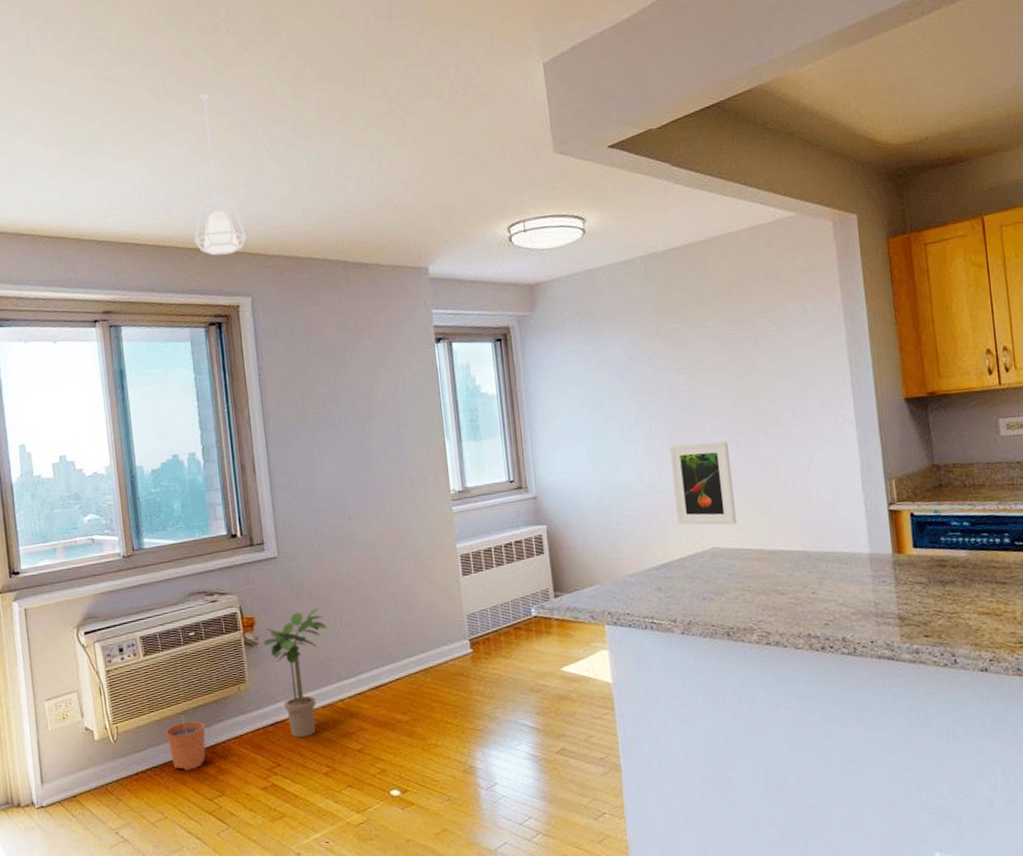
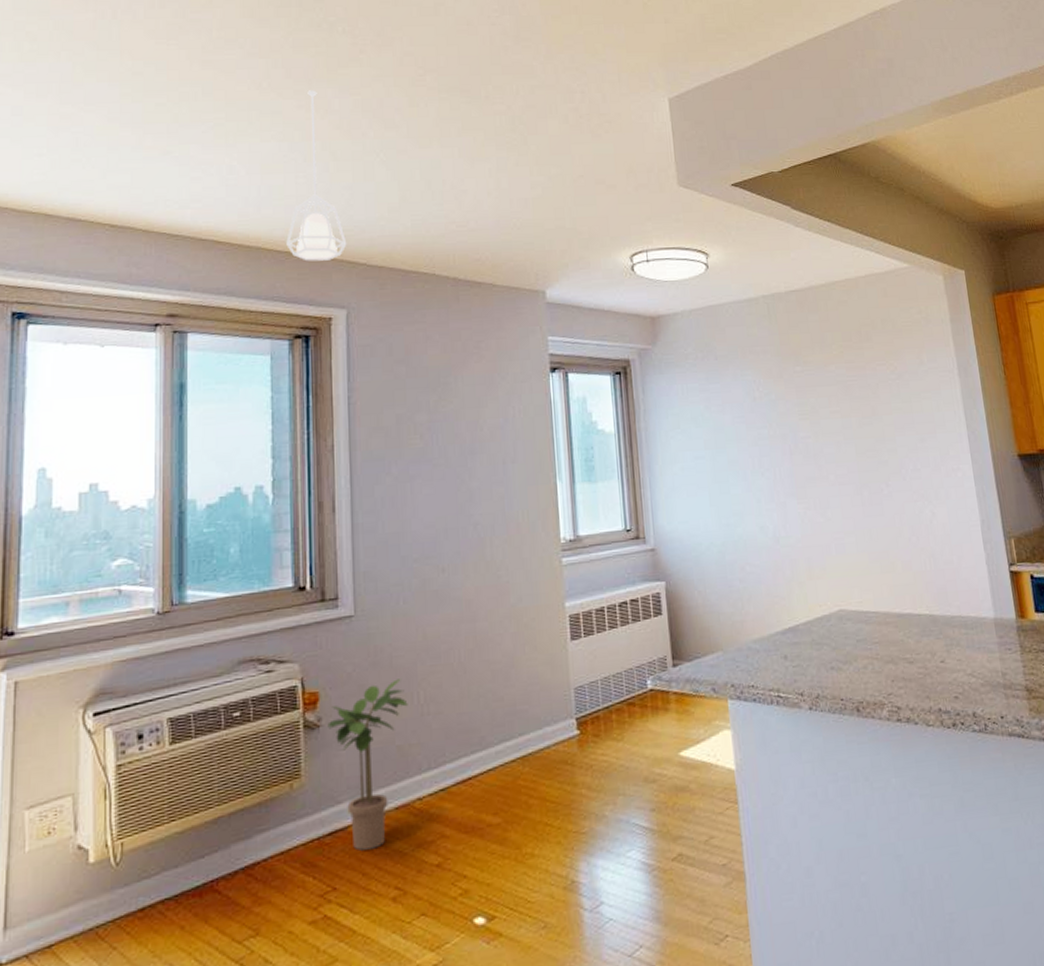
plant pot: present [165,715,206,770] -> none [188,823,243,902]
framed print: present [669,442,737,525] -> none [794,493,863,585]

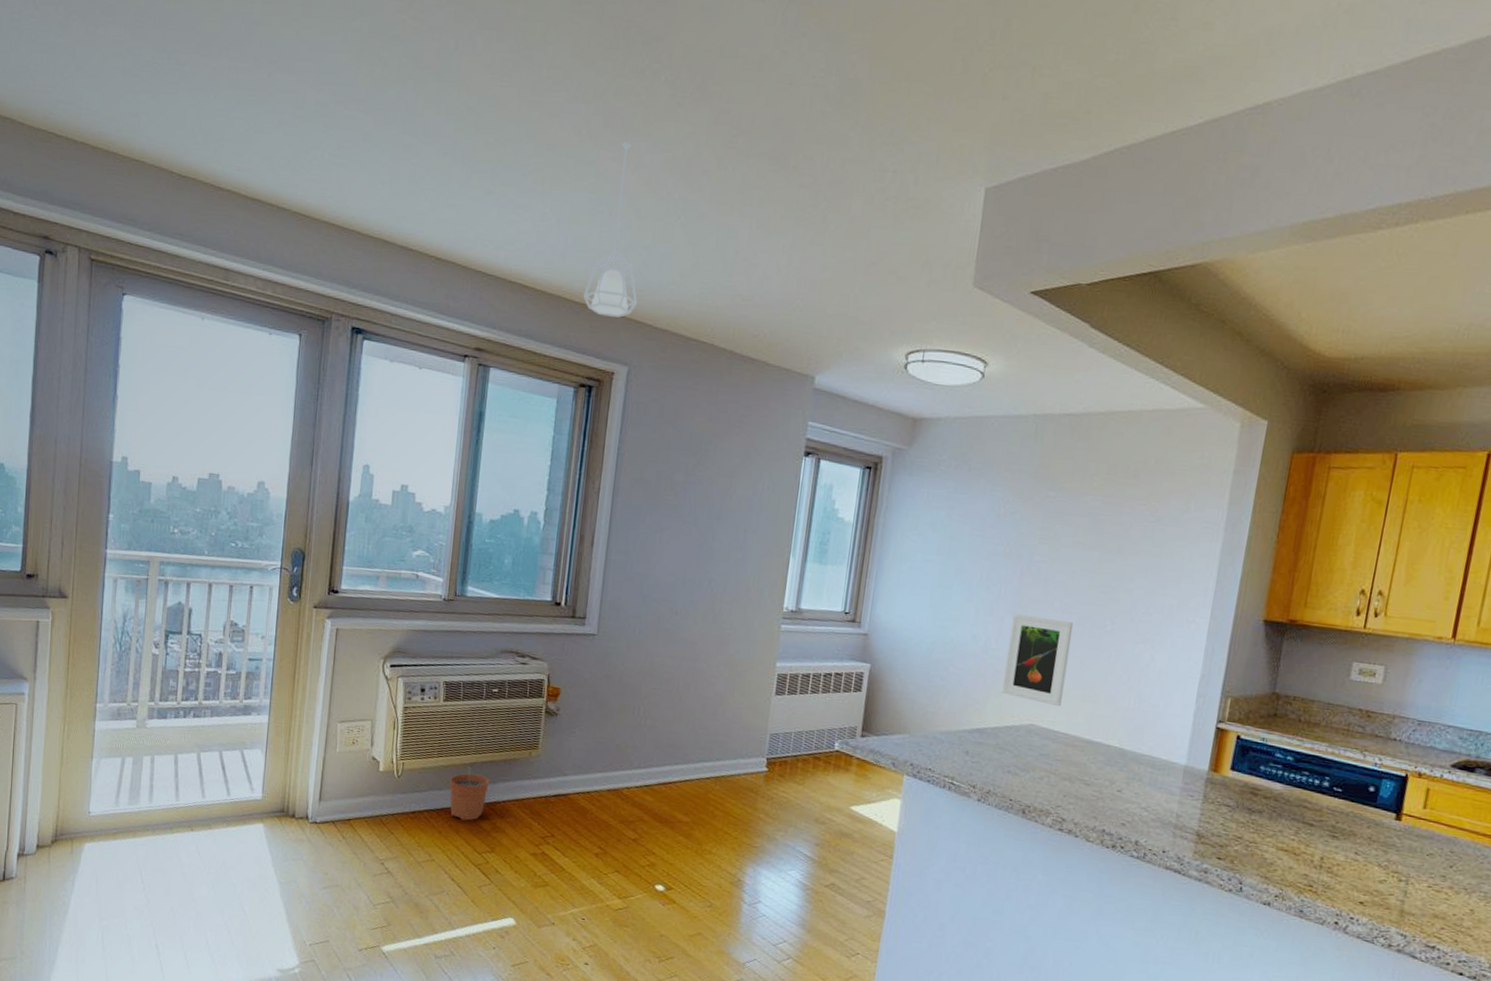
plant pot: none [188,823,243,902] -> present [449,766,490,821]
potted plant: present [327,679,408,851] -> none [564,692,630,815]
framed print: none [794,493,863,585] -> present [1001,614,1074,707]

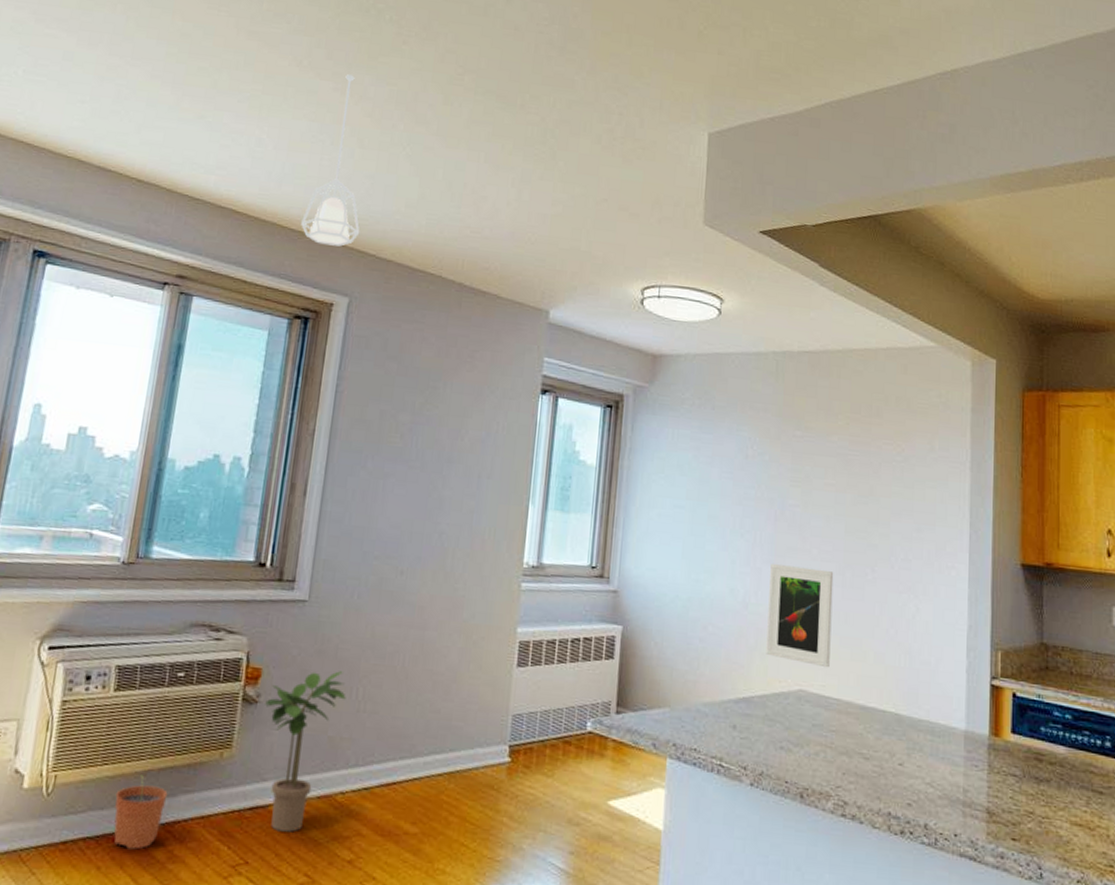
potted plant: none [564,692,630,815] -> present [265,671,346,832]

